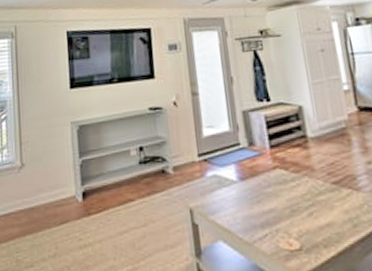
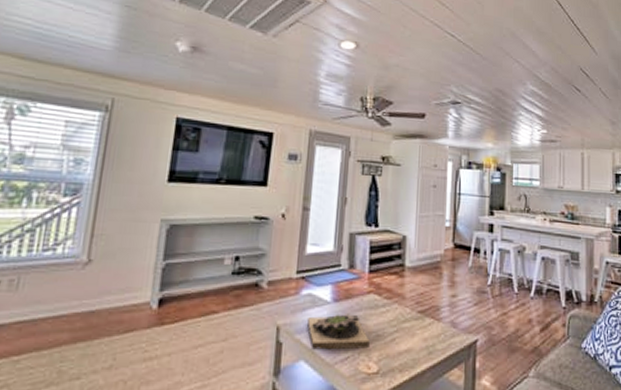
succulent planter: none [218,191,286,230] -> present [307,314,370,350]

